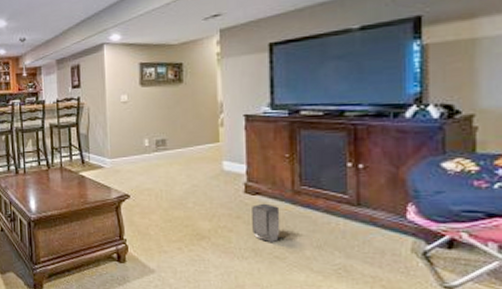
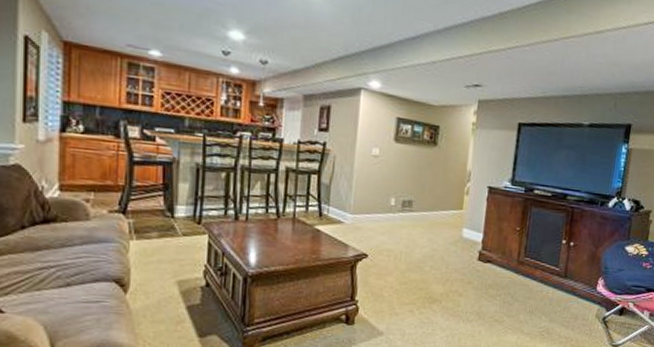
speaker: present [252,203,280,242] -> none [479,271,505,307]

